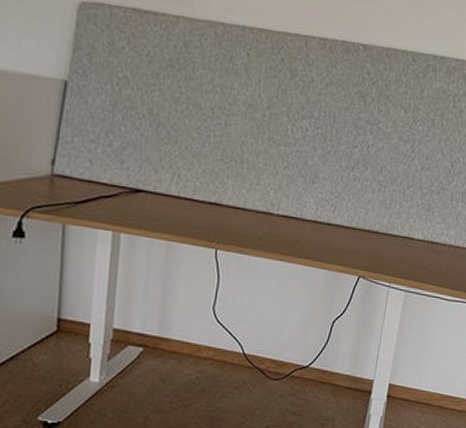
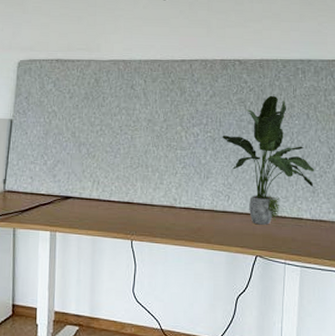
potted plant: none [335,92,433,243] -> present [222,95,315,225]

